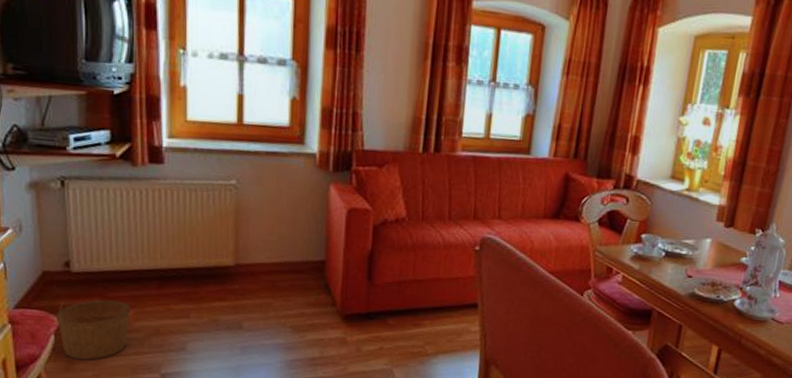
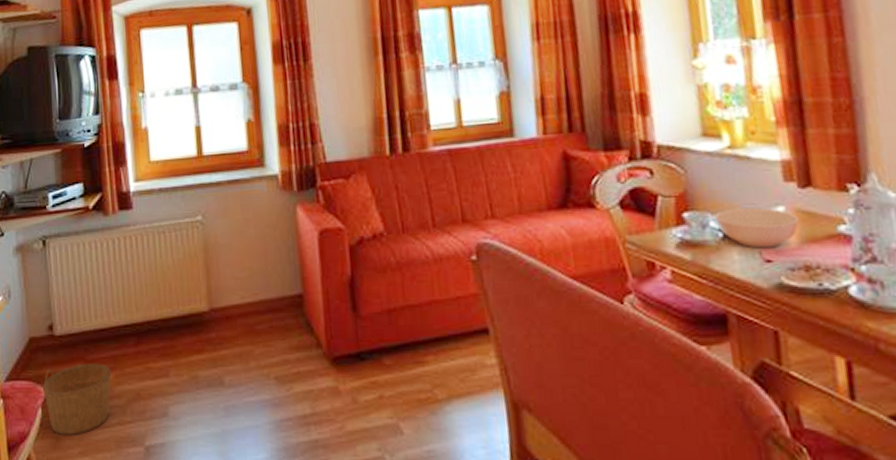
bowl: none [663,235,718,268] -> present [714,207,799,249]

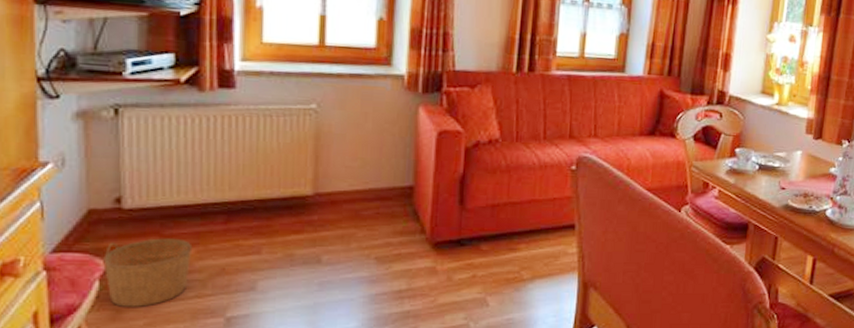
bowl: present [714,207,799,249] -> none [756,149,809,180]

